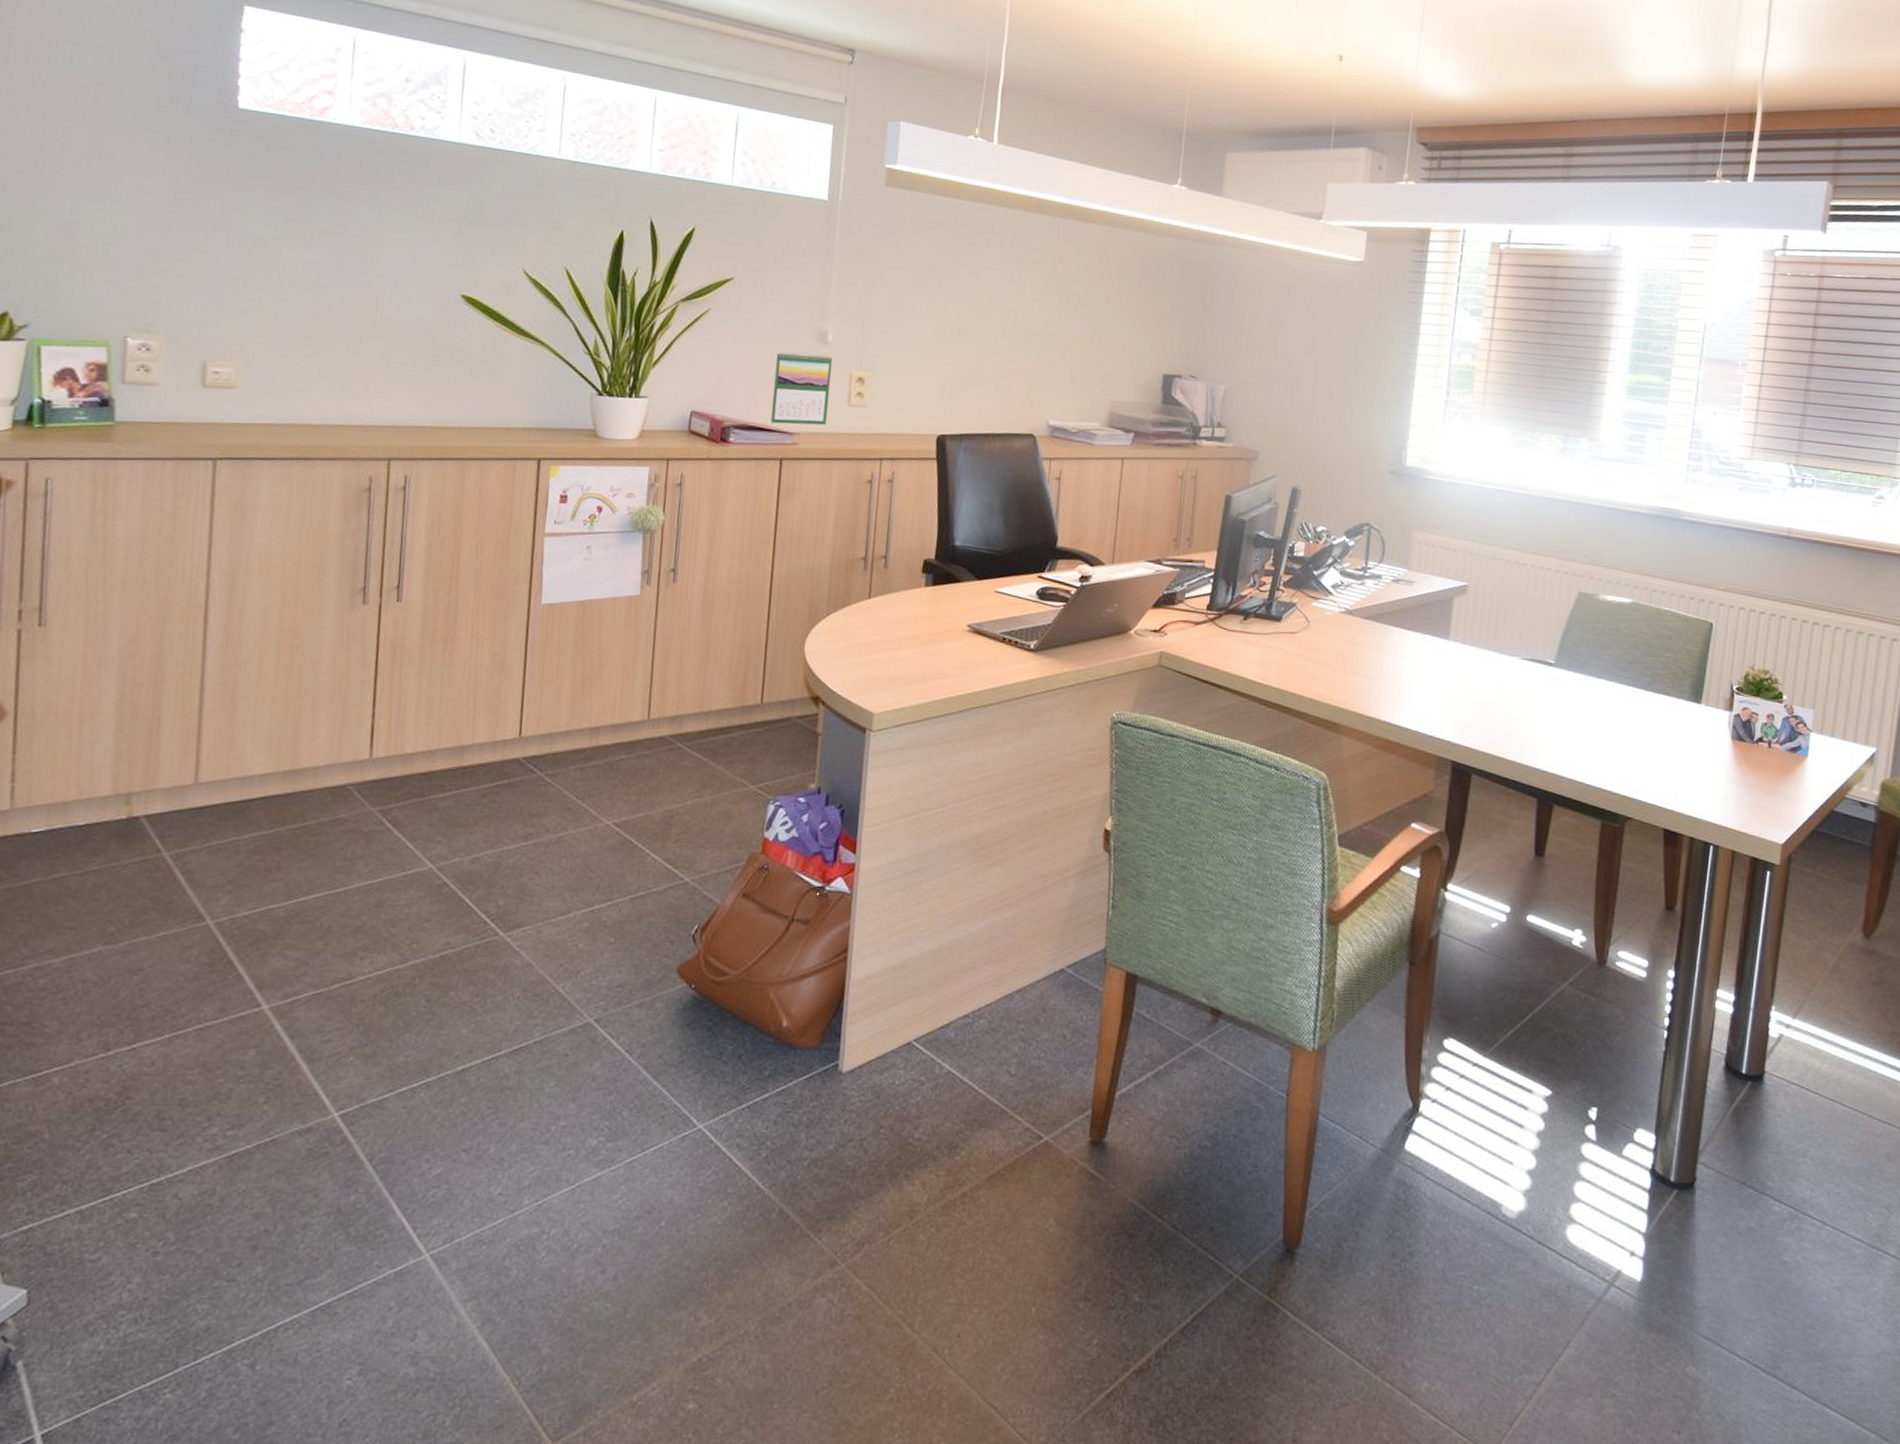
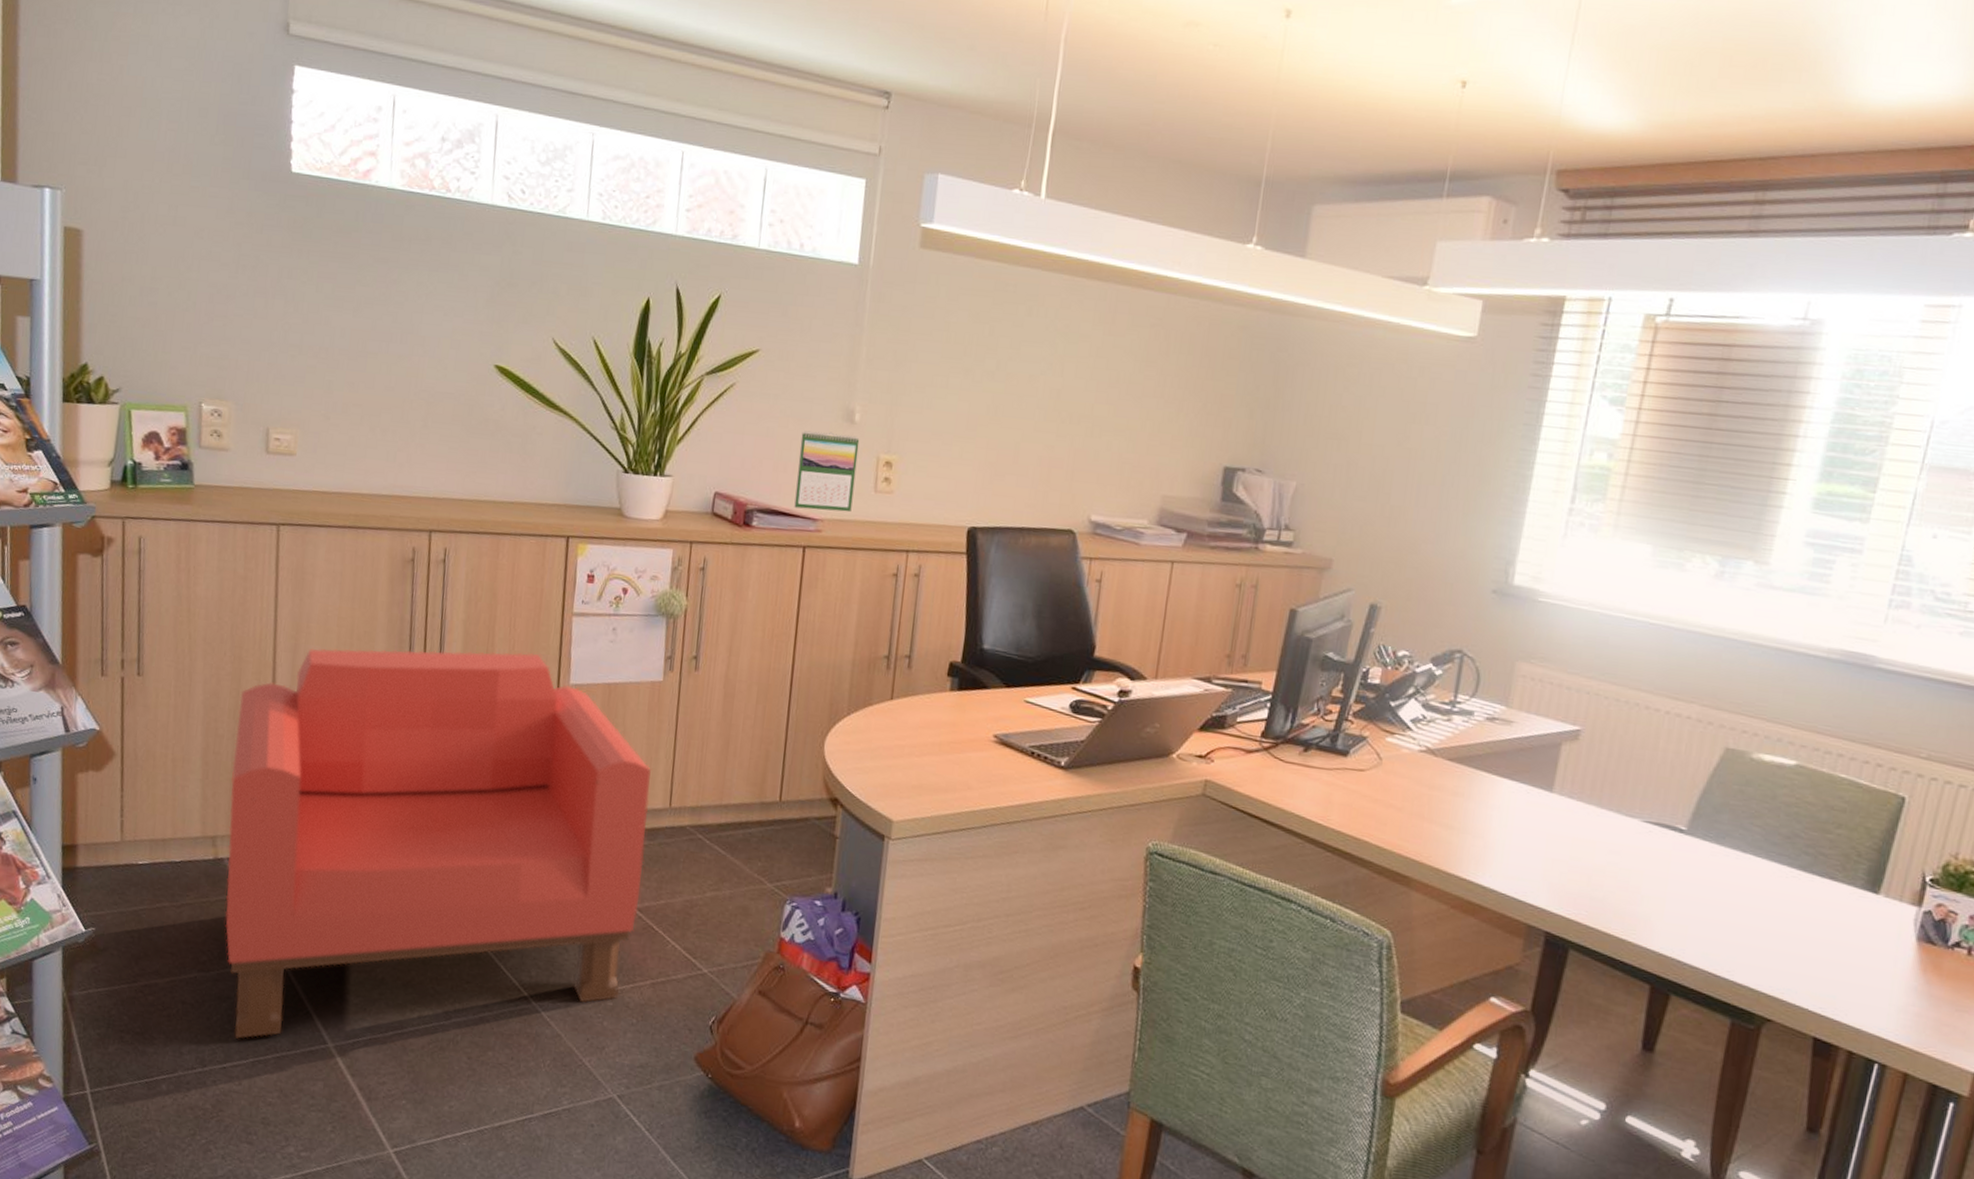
armchair: none [139,576,629,1014] -> present [225,648,652,1039]

